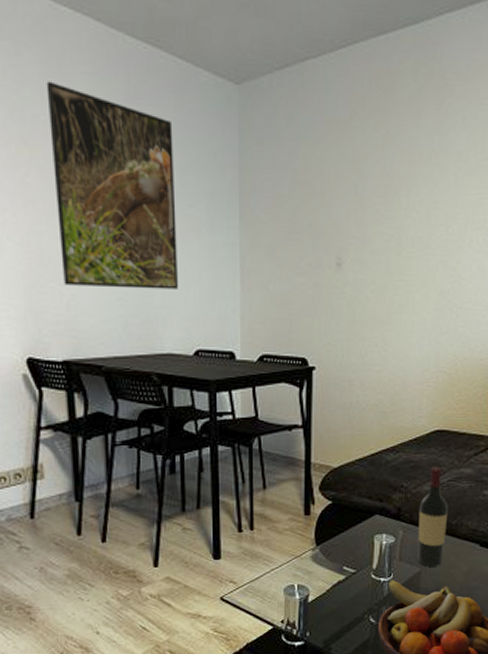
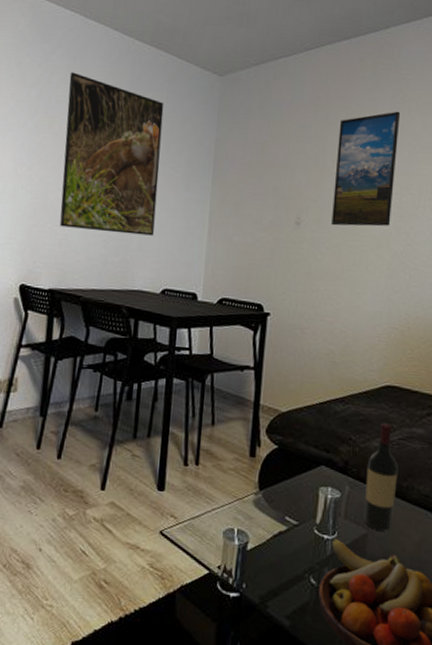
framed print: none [375,125,445,265] -> present [331,111,401,227]

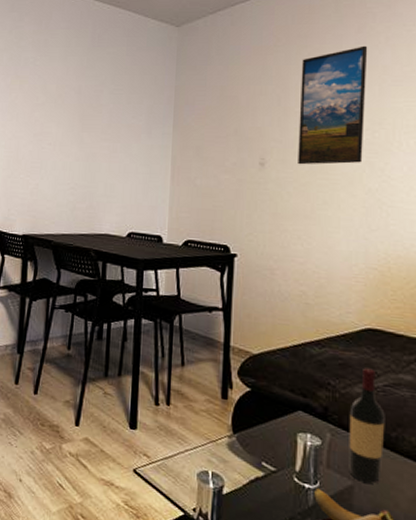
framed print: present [59,72,164,236] -> none [31,35,124,182]

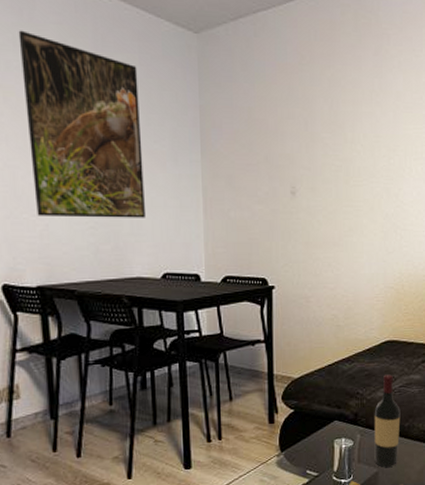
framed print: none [31,35,124,182] -> present [18,30,147,218]
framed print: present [298,45,368,165] -> none [325,69,384,193]

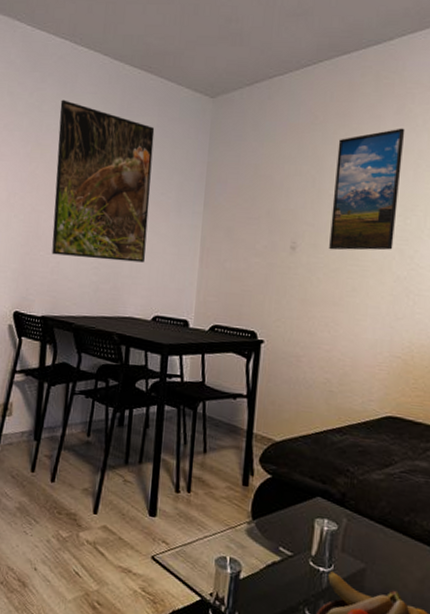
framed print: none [325,69,384,193] -> present [329,128,405,251]
wine bottle: present [374,374,401,467] -> none [362,455,400,566]

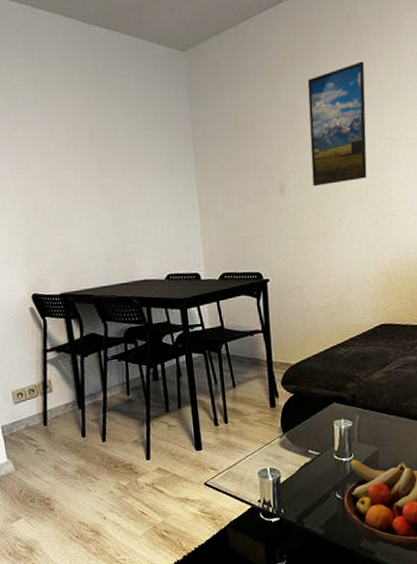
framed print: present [51,100,155,263] -> none [31,70,149,232]

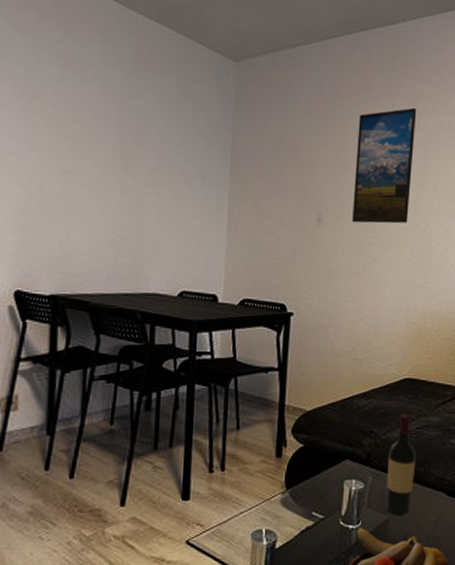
wine bottle: none [371,357,399,446] -> present [386,414,416,515]

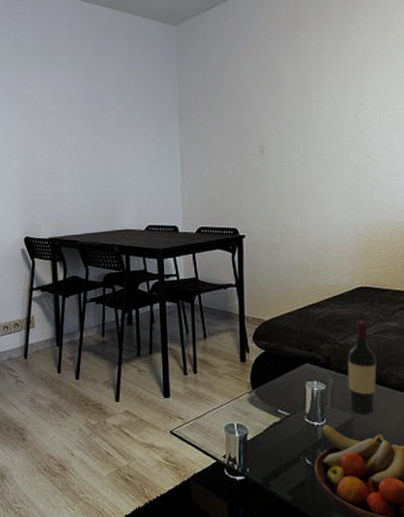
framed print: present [352,107,417,224] -> none [291,32,349,149]

